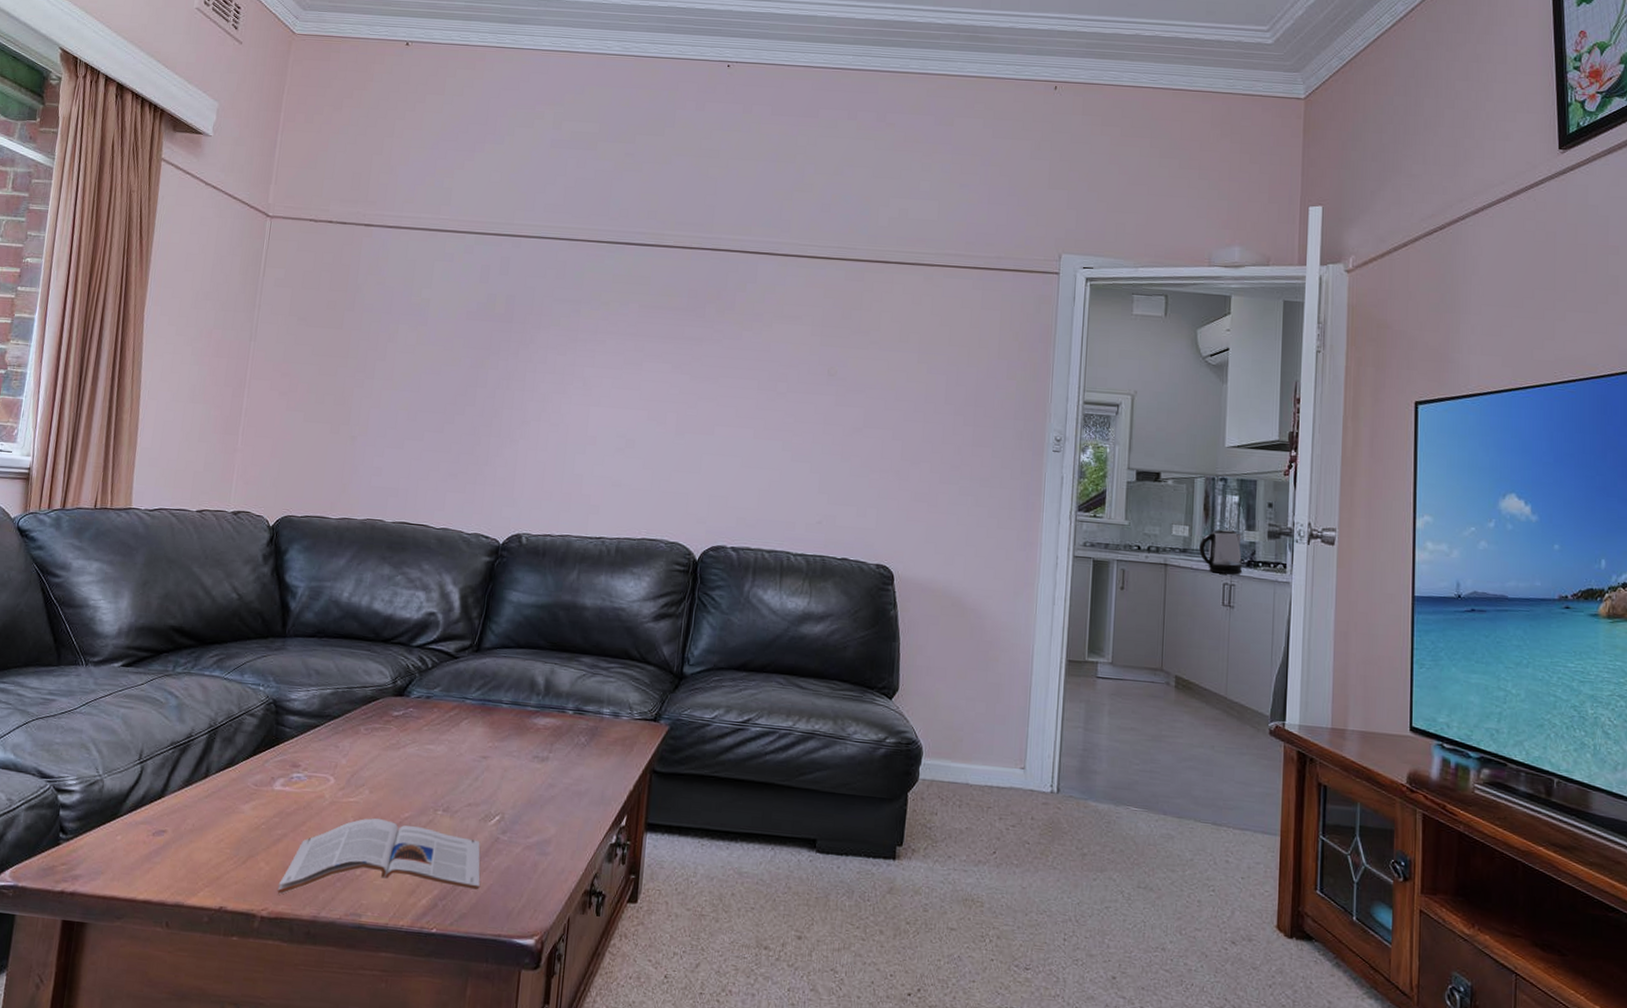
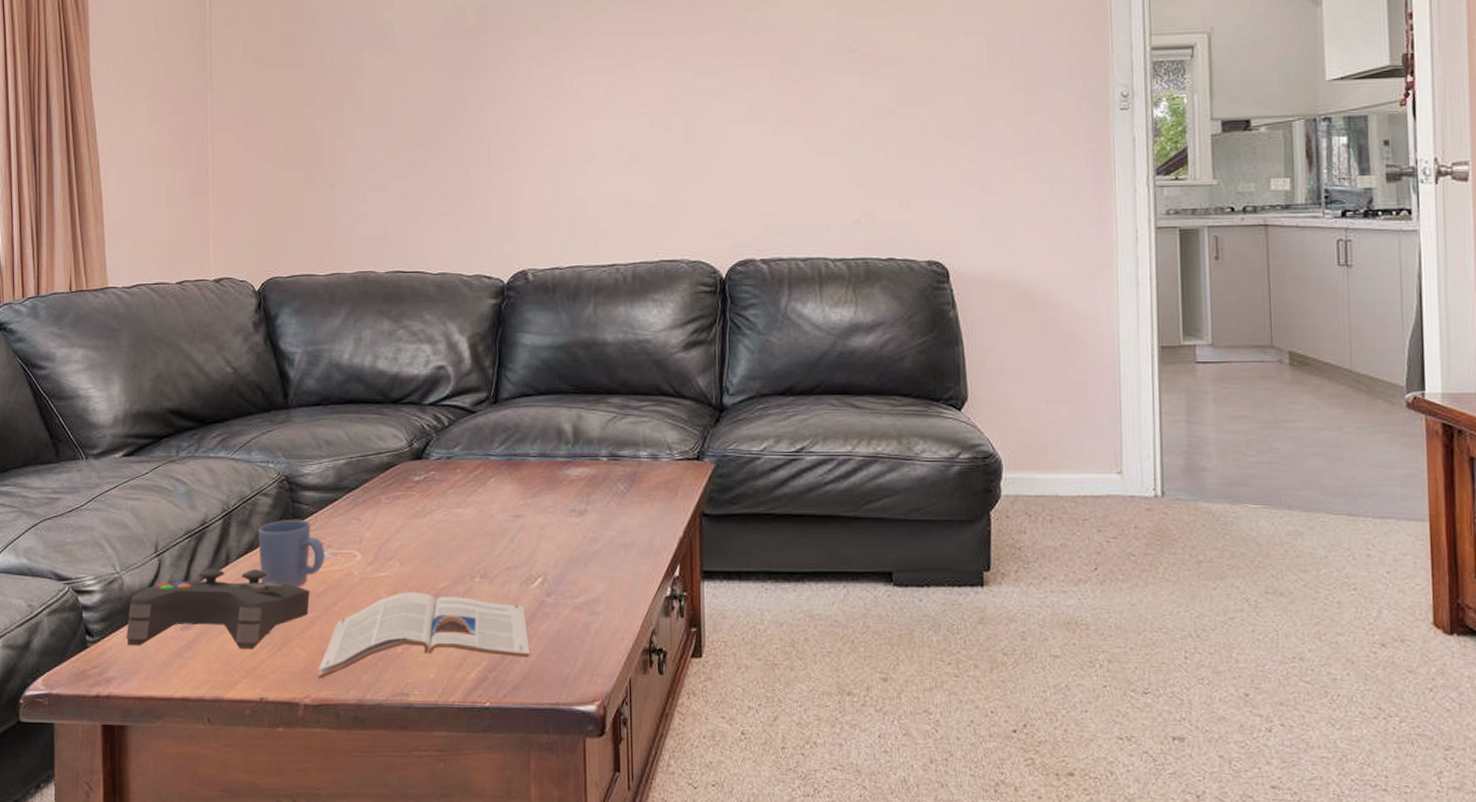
control: none [99,779,281,860] -> present [126,567,310,650]
mug: none [235,740,301,805] -> present [258,519,324,588]
kettle: present [1199,529,1243,575] -> none [1304,176,1359,229]

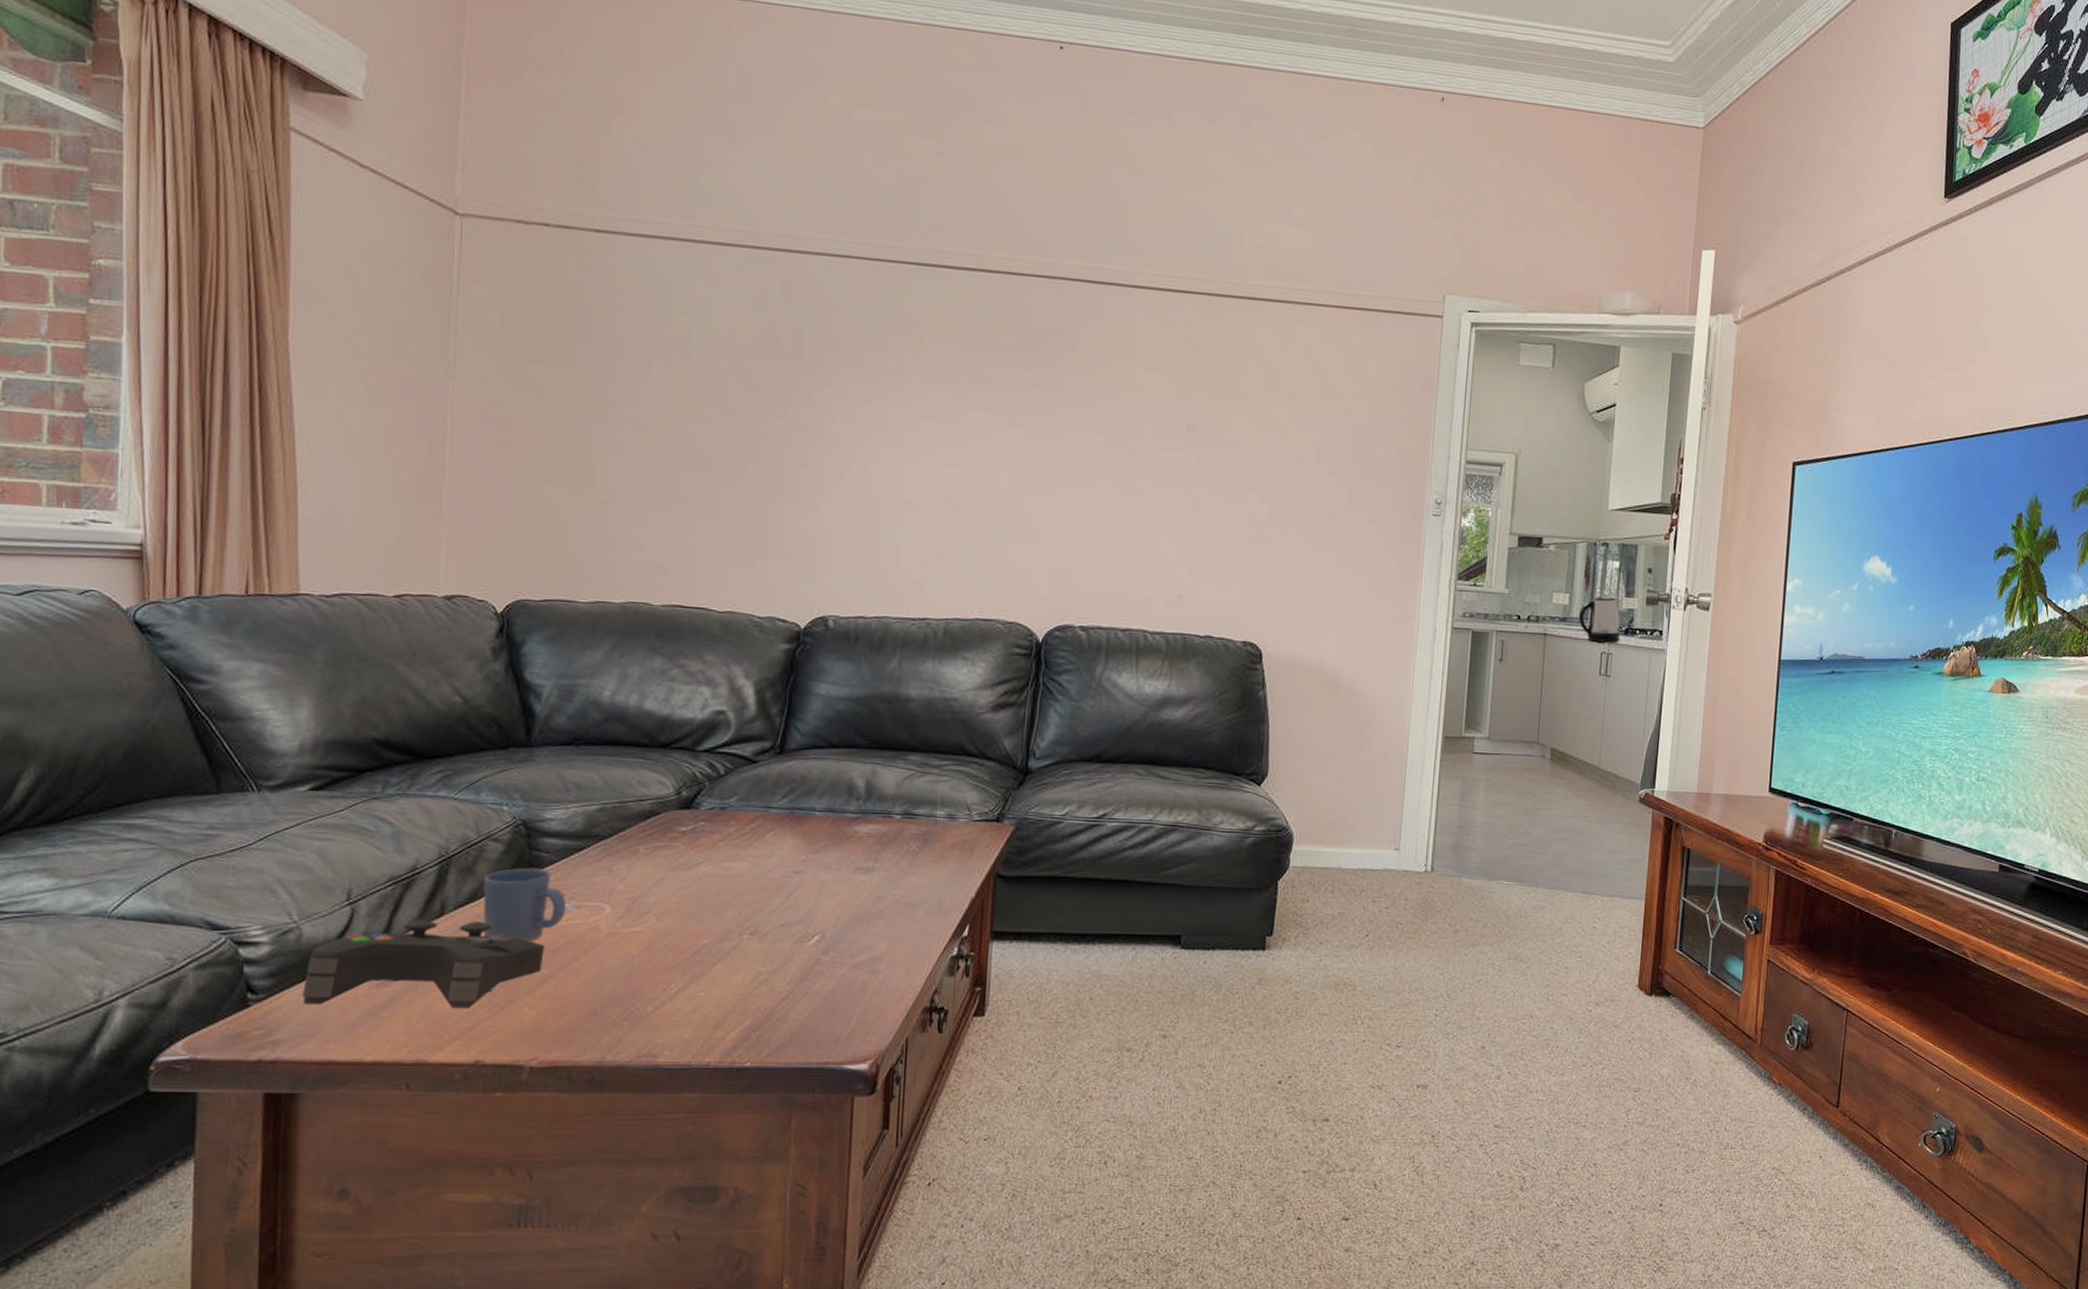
magazine: present [317,591,530,680] -> none [548,947,800,1041]
kettle: none [1304,176,1359,229] -> present [1579,596,1621,643]

